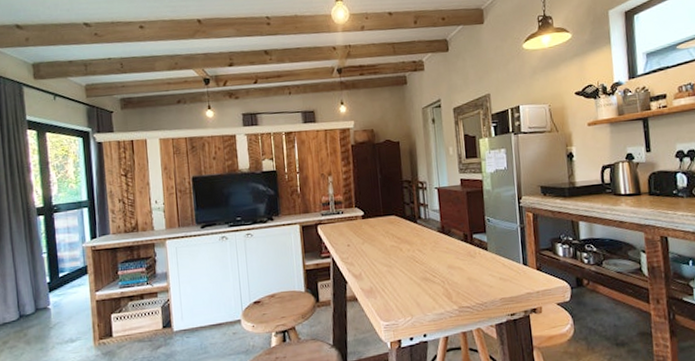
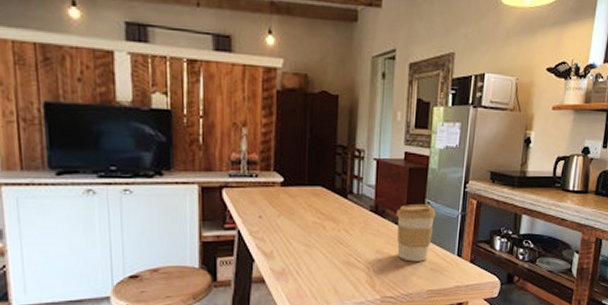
coffee cup: none [460,221,497,273] -> present [396,204,436,262]

